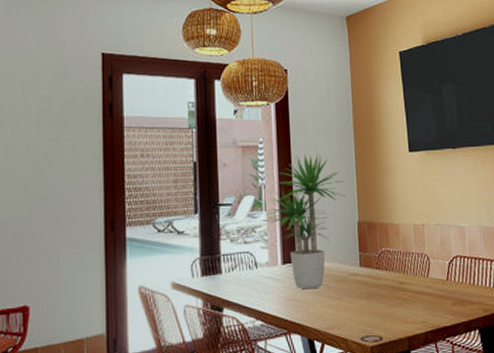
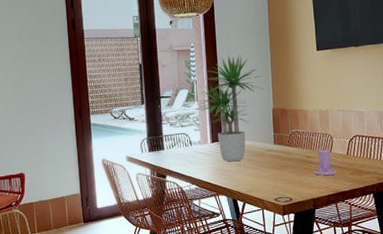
candle: none [407,269,435,307] -> present [313,146,336,175]

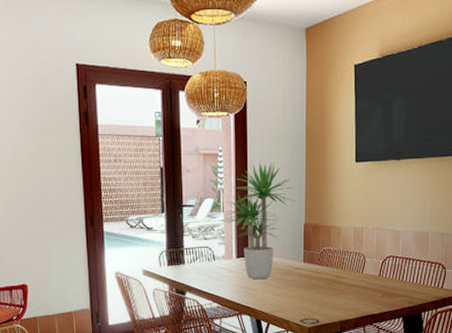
candle: present [313,146,336,175] -> none [342,266,367,297]

